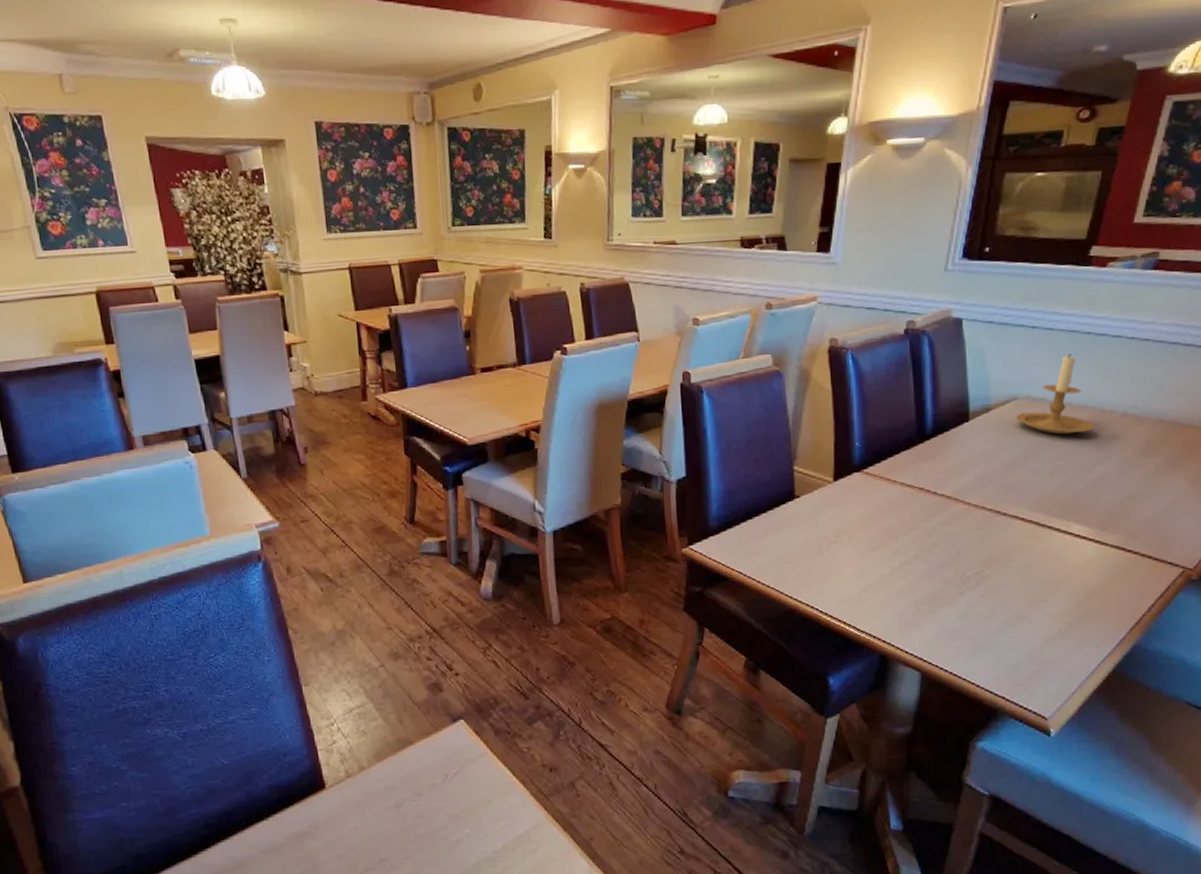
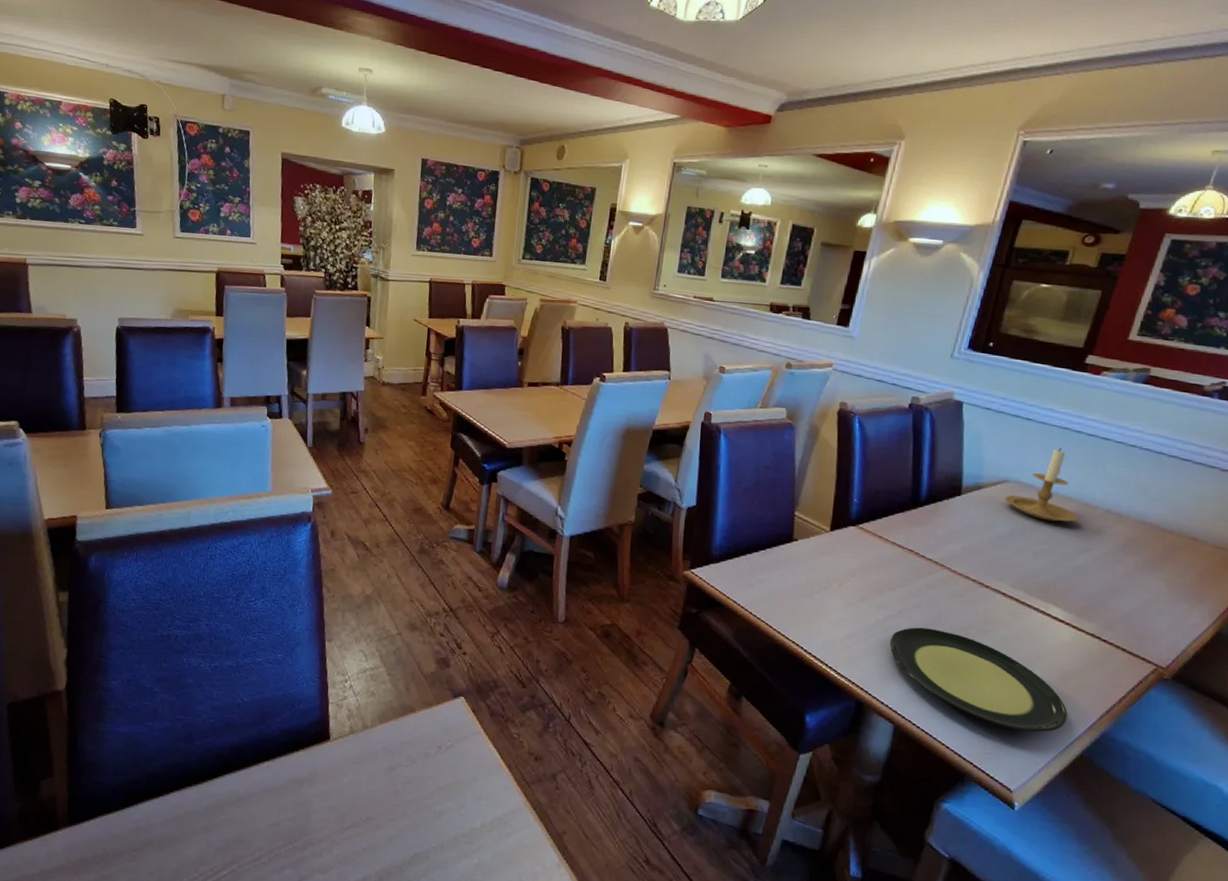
plate: none [908,567,1097,657] -> present [889,627,1067,733]

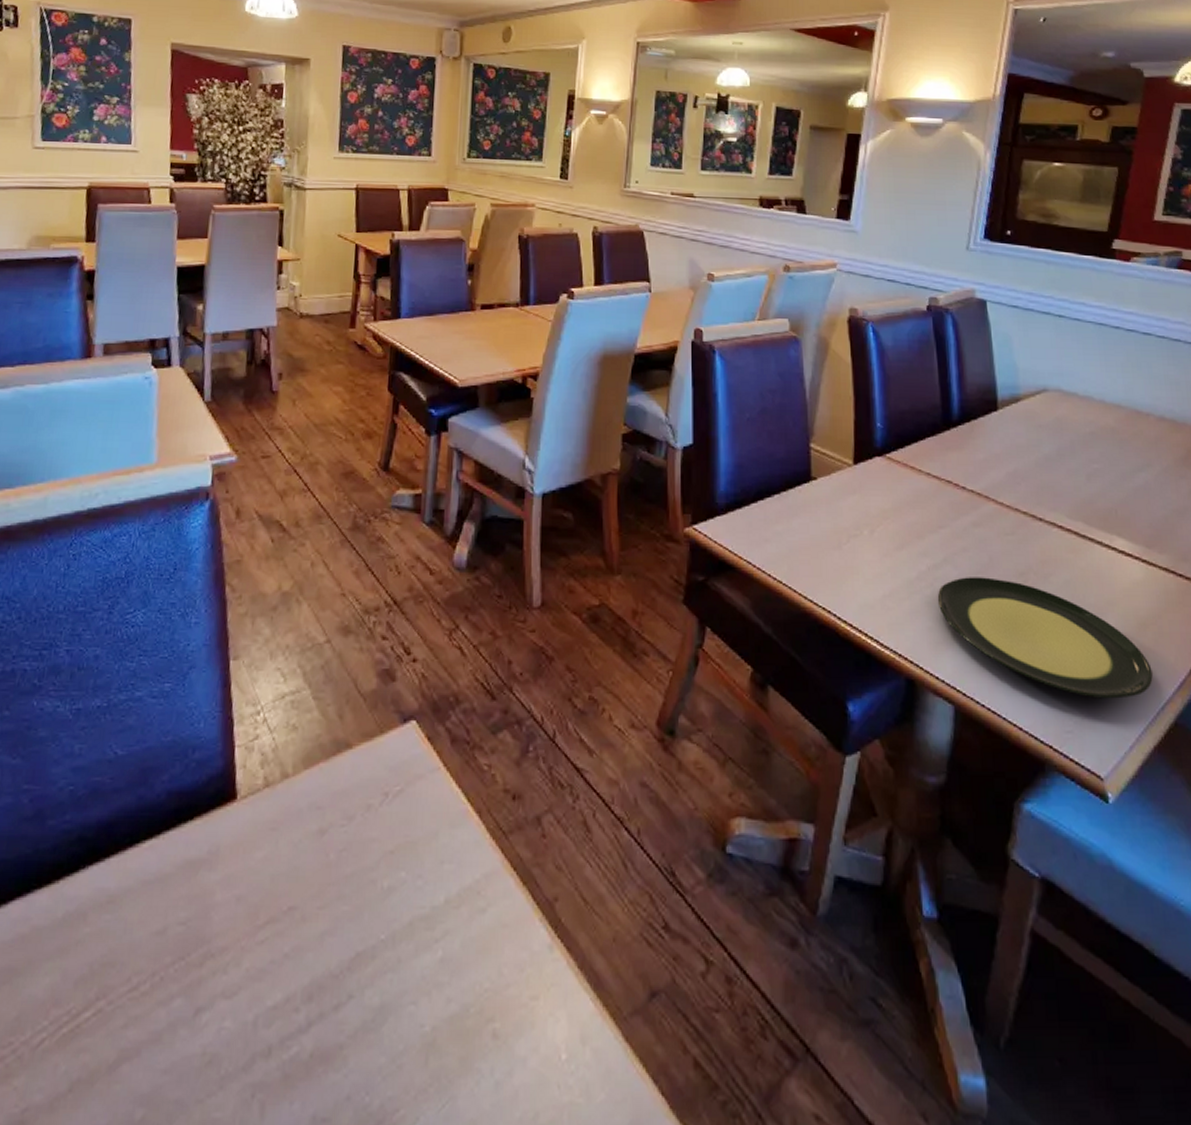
candle holder: present [1005,448,1079,522] -> none [1047,348,1131,435]

